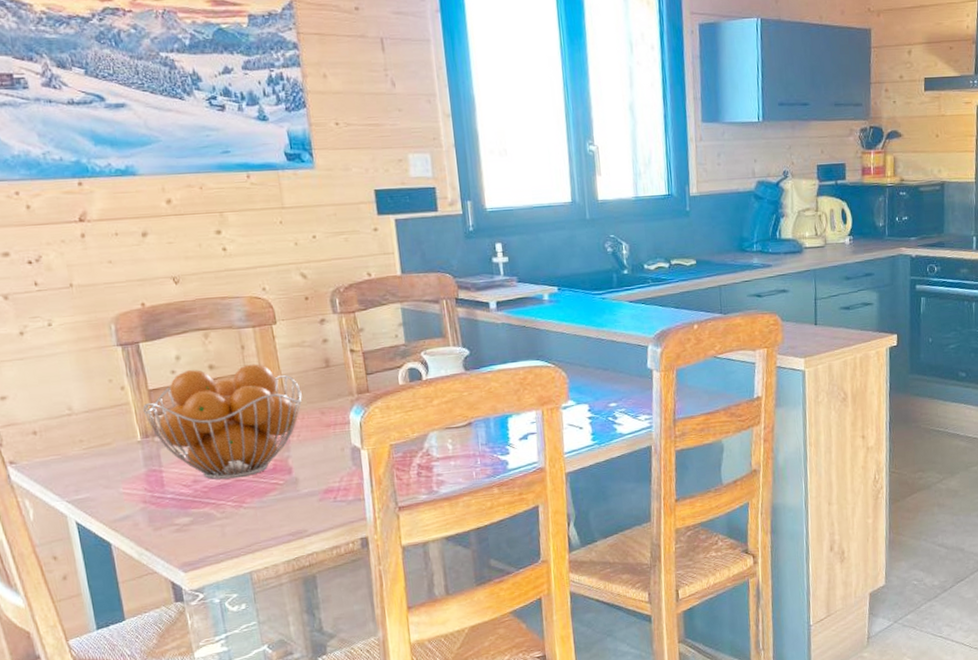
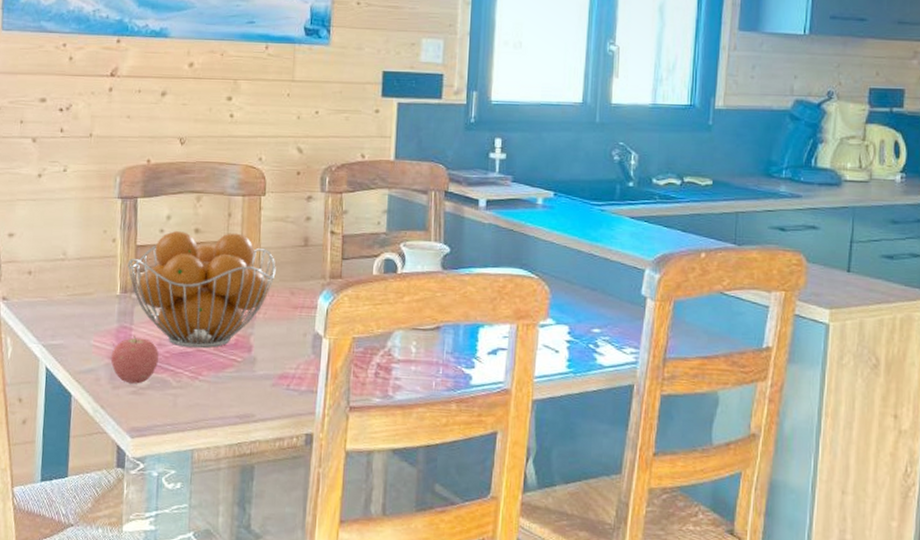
apple: none [144,476,197,523] -> present [110,335,159,384]

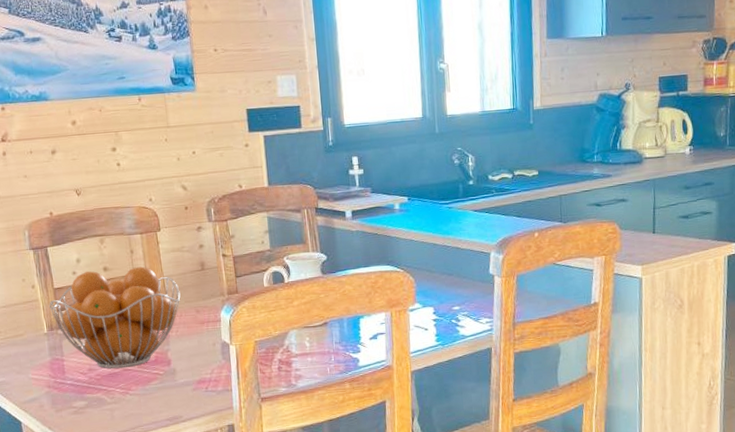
apple: present [110,335,159,384] -> none [49,365,92,406]

